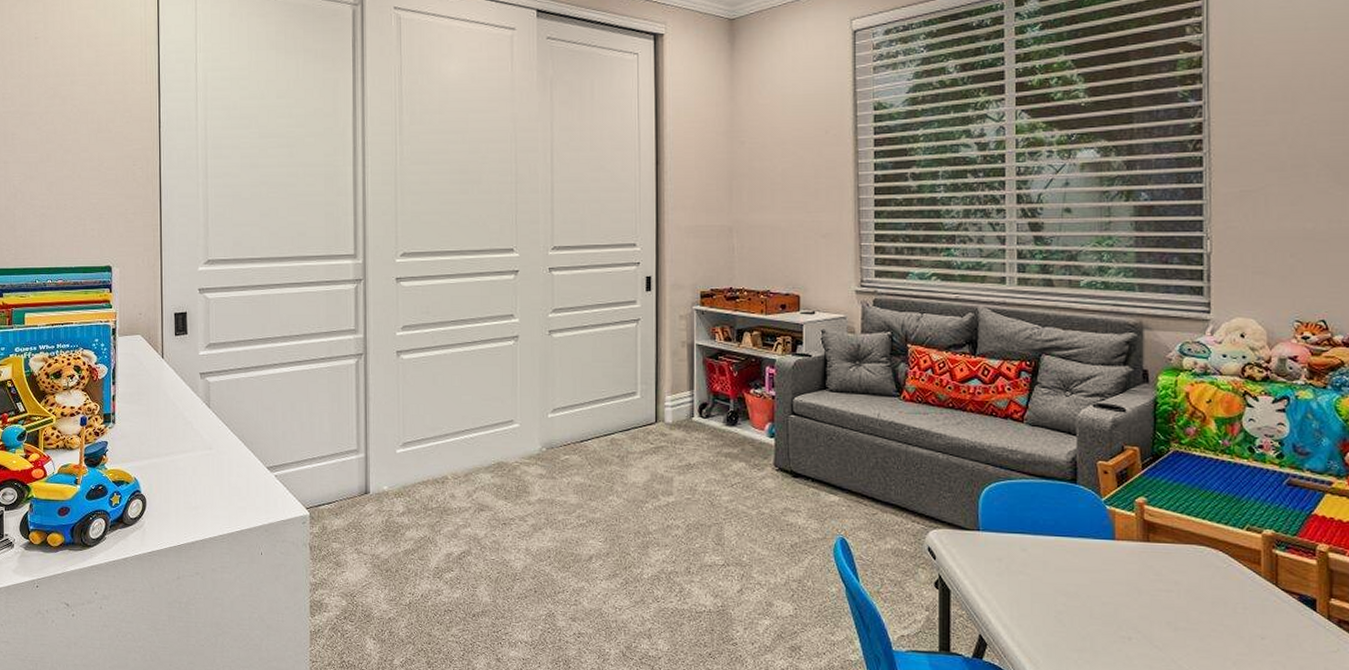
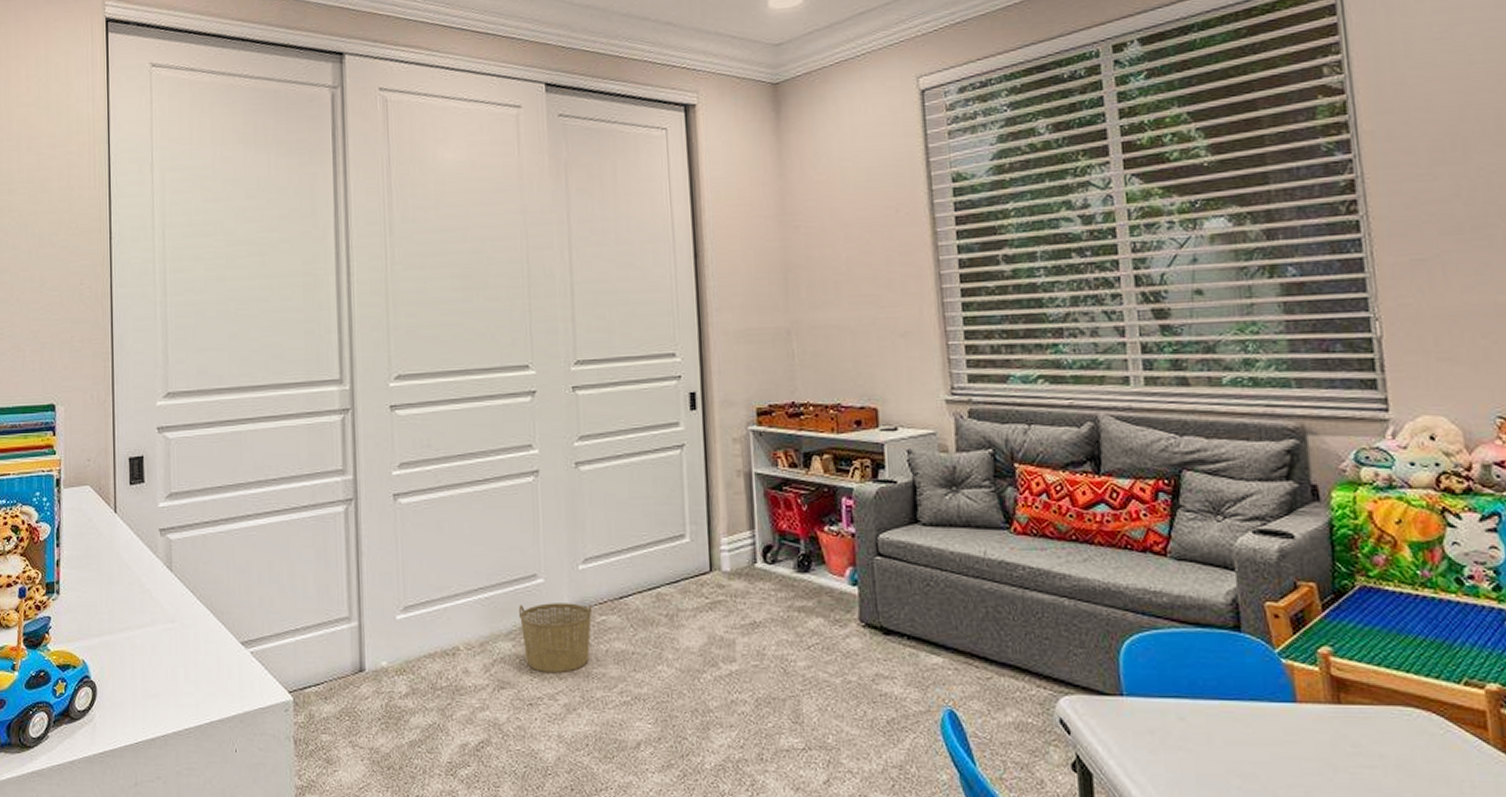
basket: none [498,443,558,500] -> present [519,603,593,674]

